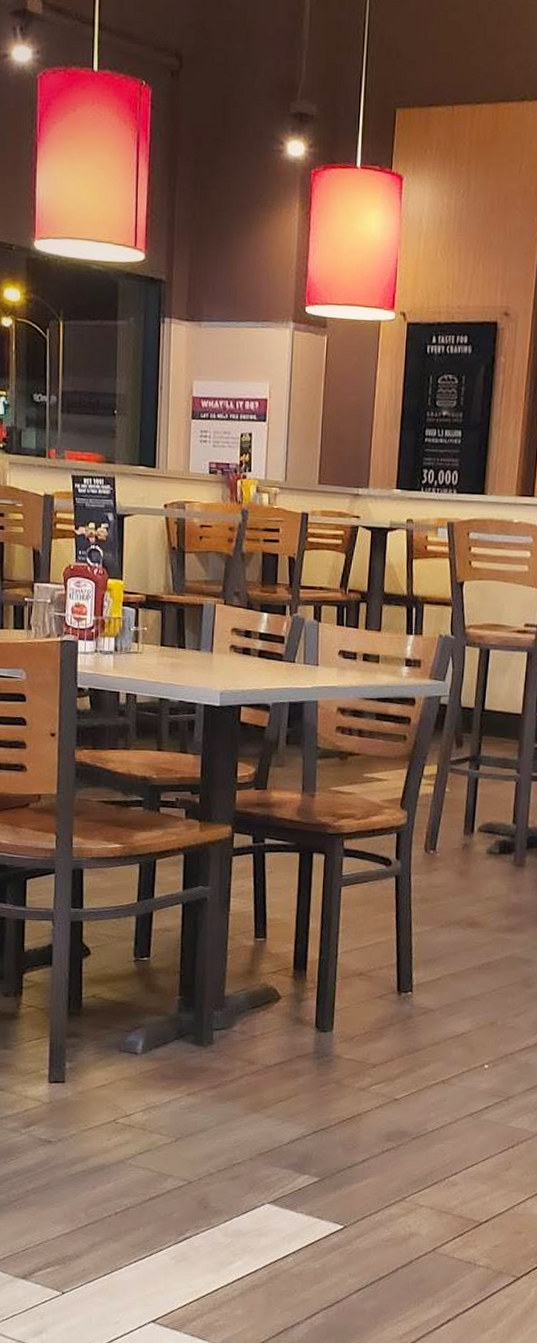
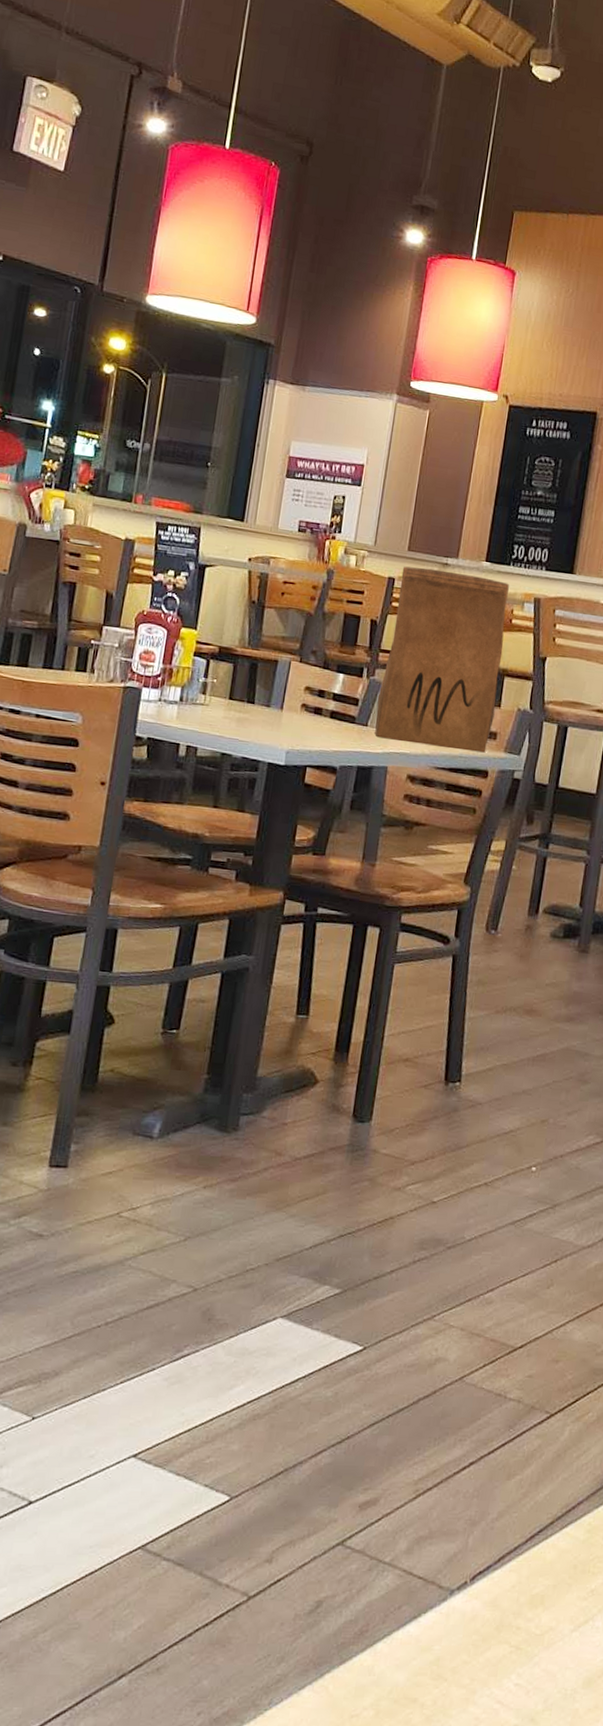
paper bag: none [302,500,421,681] -> present [375,566,509,753]

